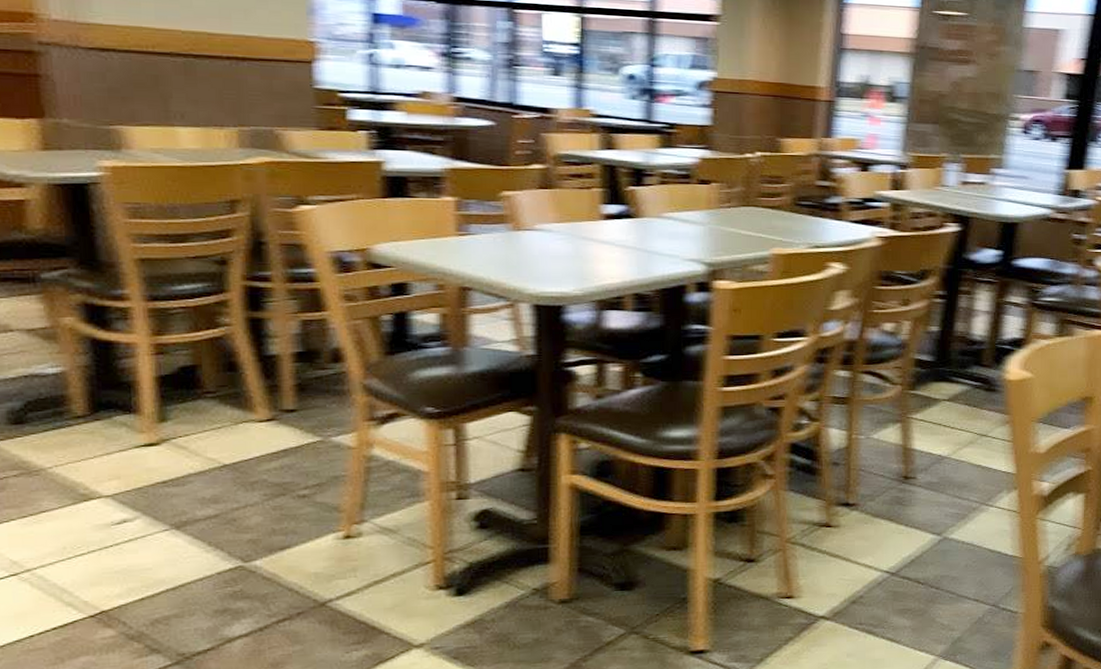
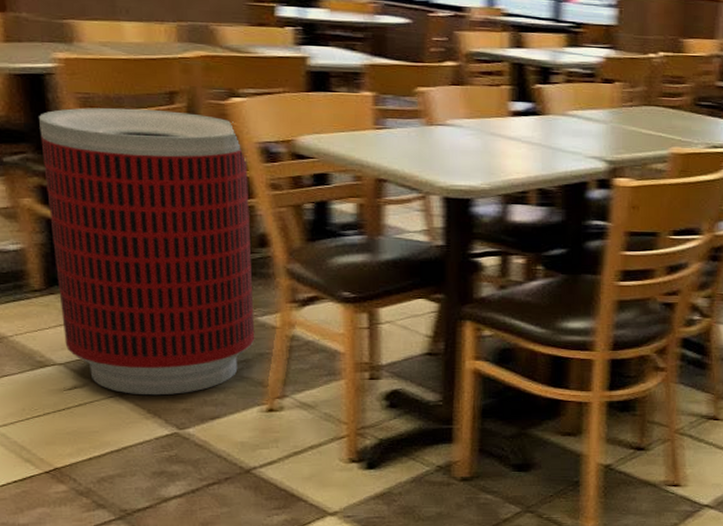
trash can: none [82,218,329,527] -> present [39,107,255,396]

